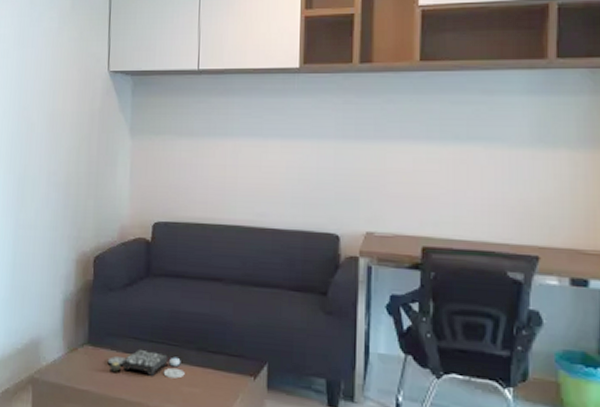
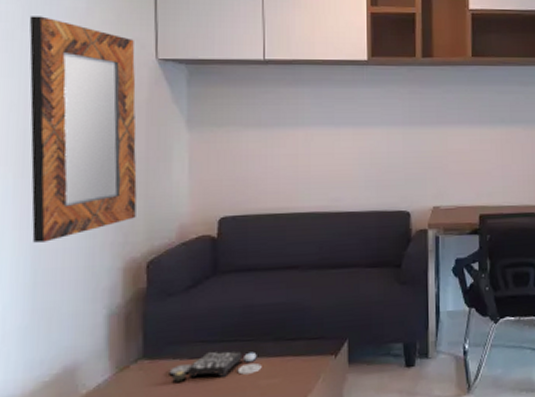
home mirror: none [14,37,92,230] -> present [29,16,137,243]

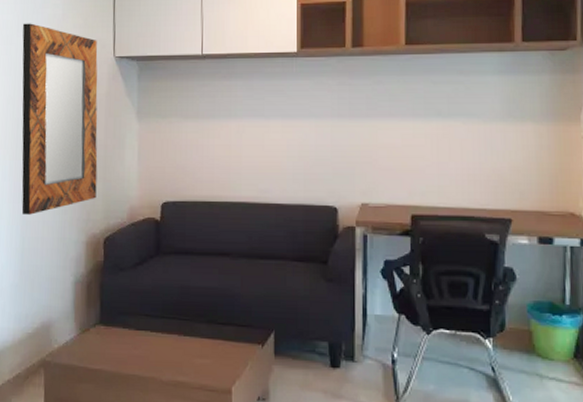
board game: present [169,351,262,382] -> none [120,326,196,351]

